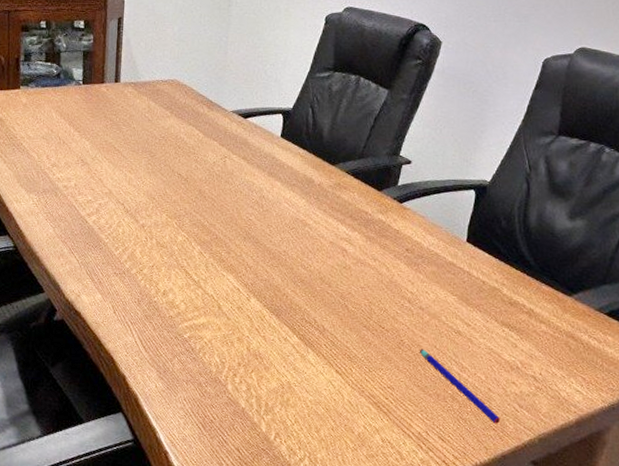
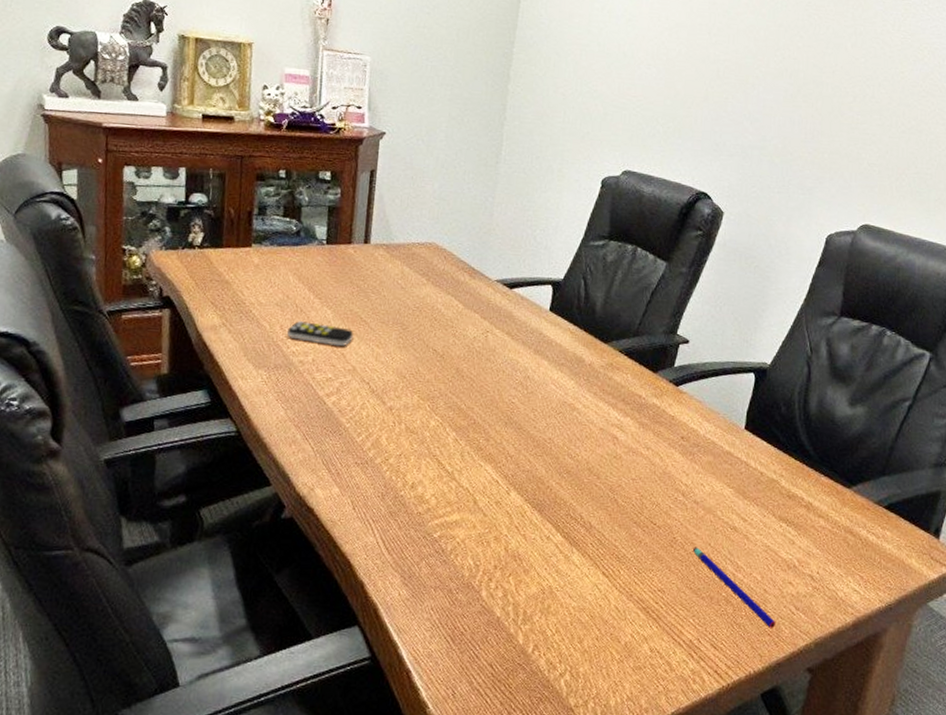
remote control: none [53,151,109,172] -> present [287,321,354,346]

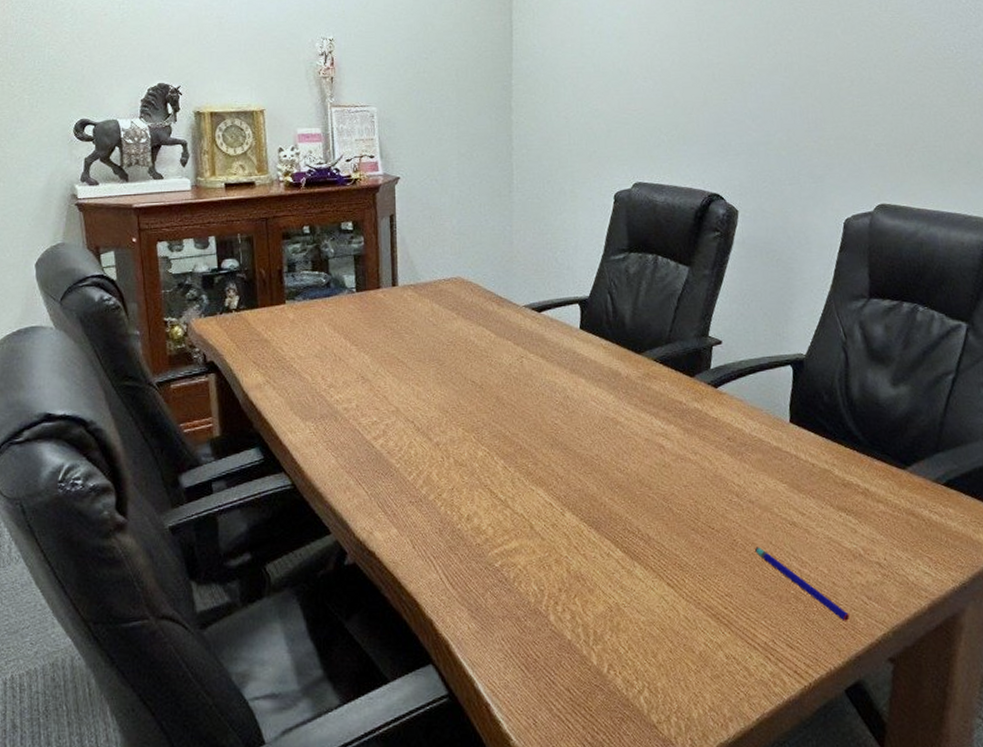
remote control: present [287,321,354,346] -> none [329,369,393,389]

